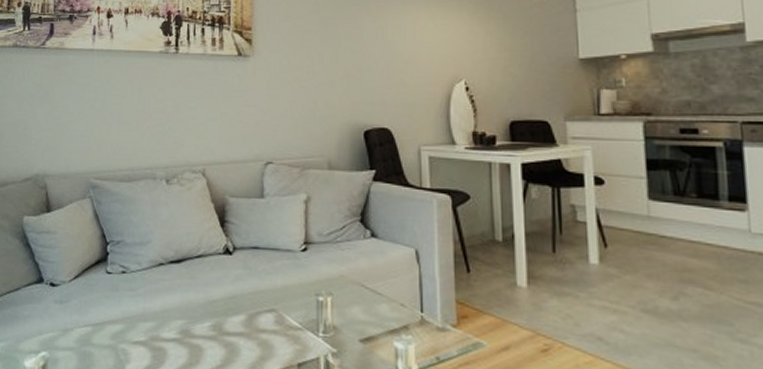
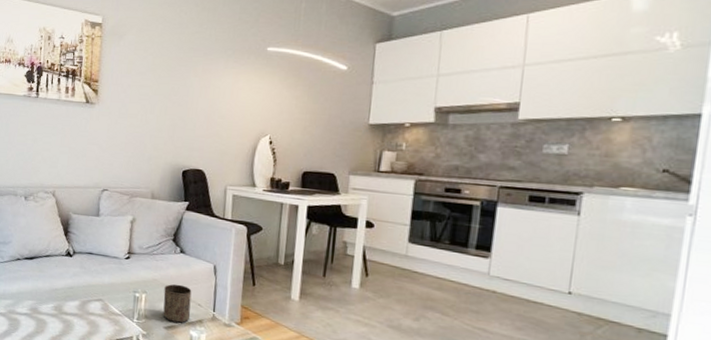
cup: none [355,279,392,332] -> present [163,284,192,323]

